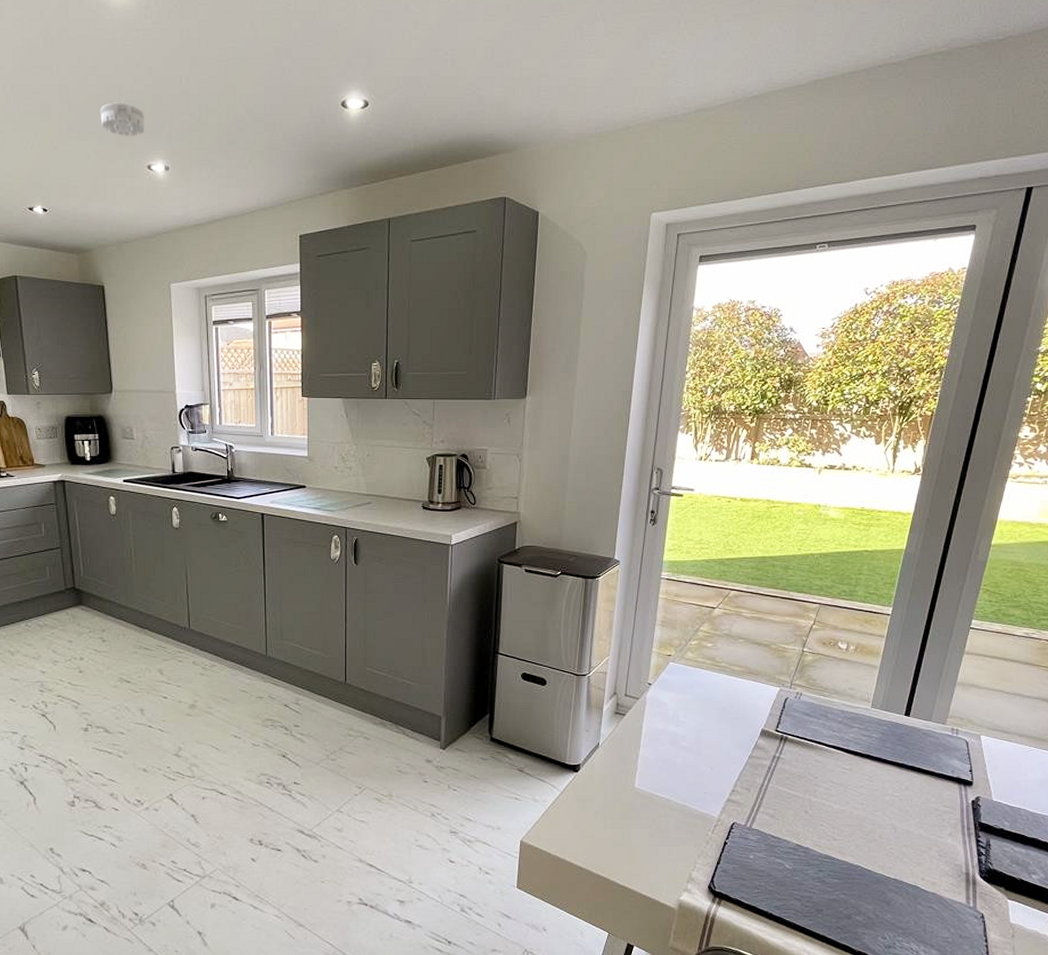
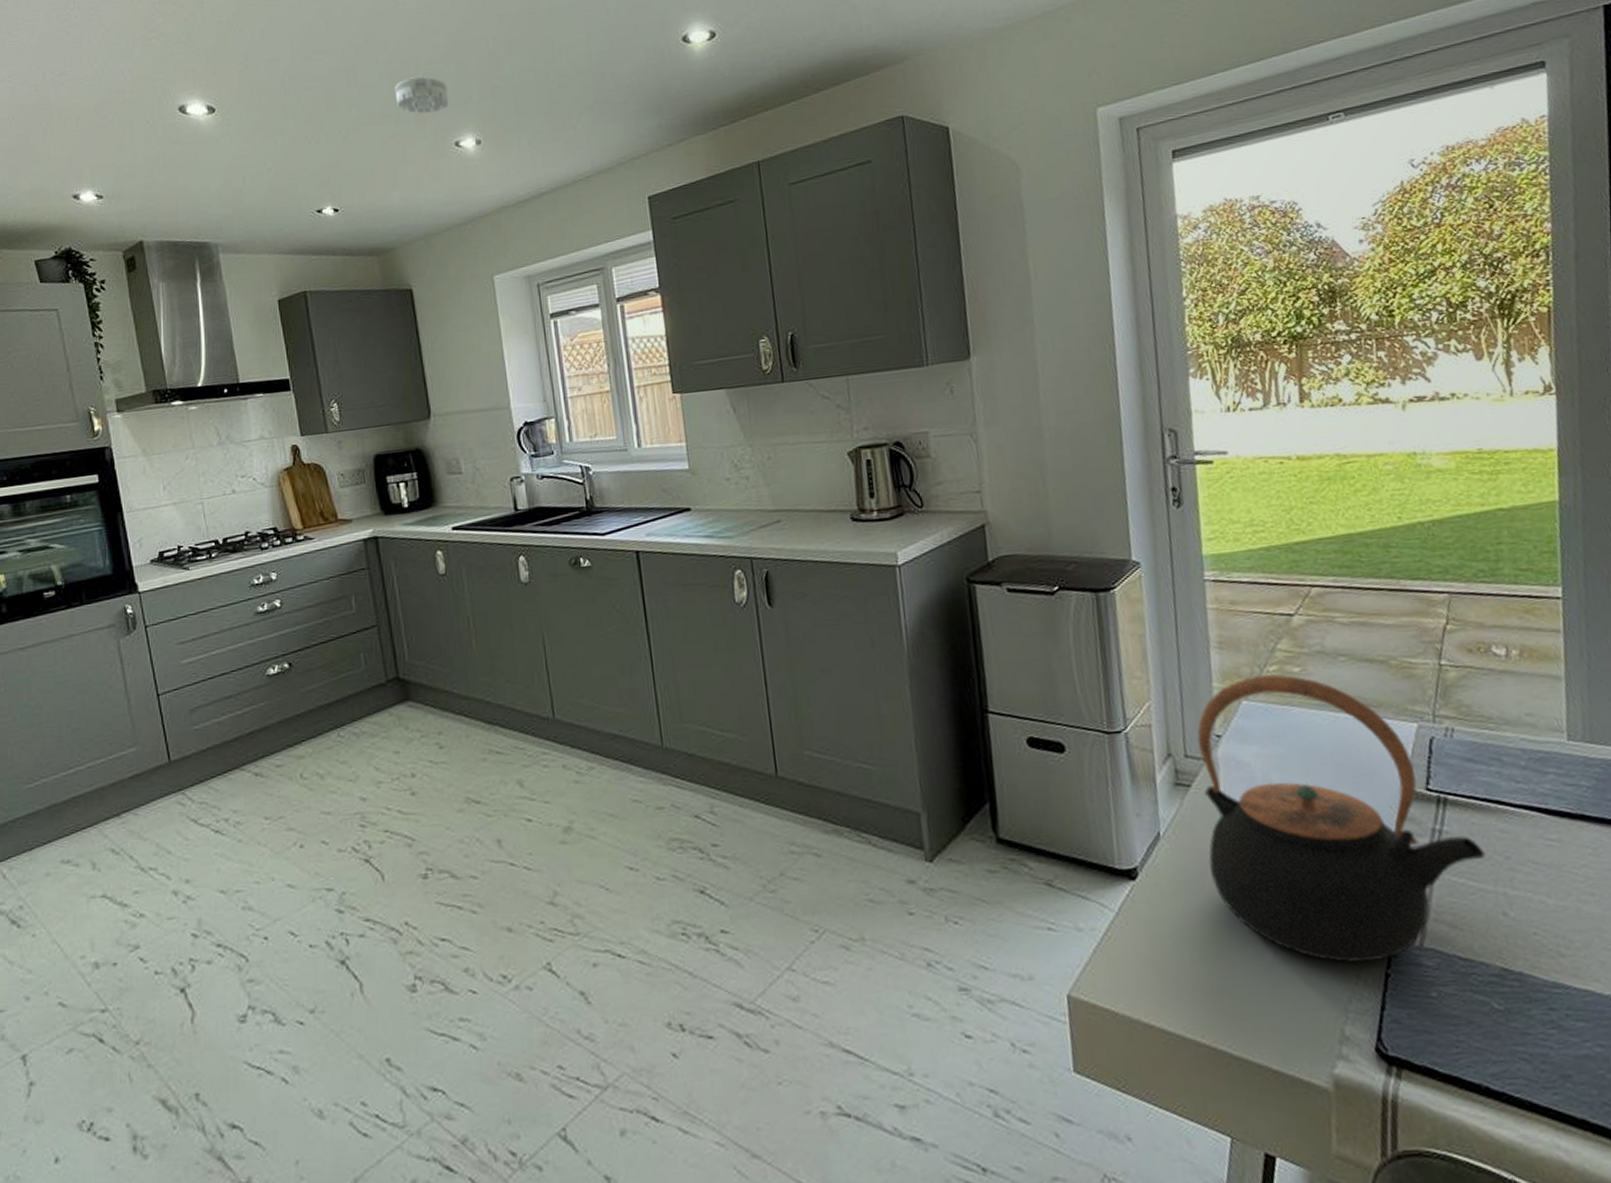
teapot: none [628,646,803,835] -> present [1197,673,1486,963]

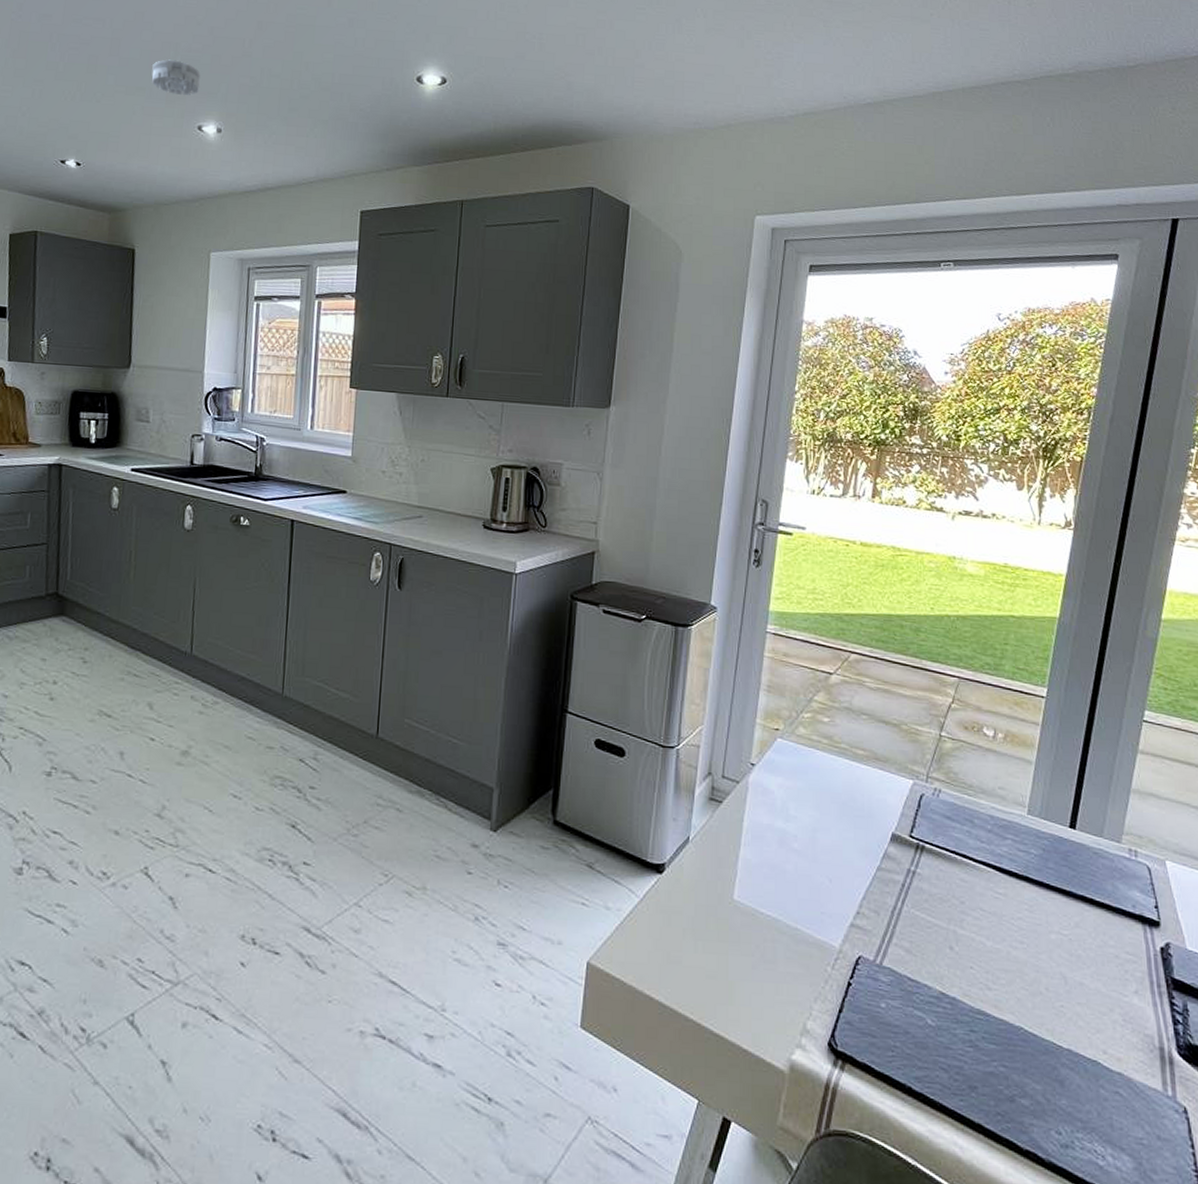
teapot: present [1197,673,1486,963] -> none [725,719,945,972]

